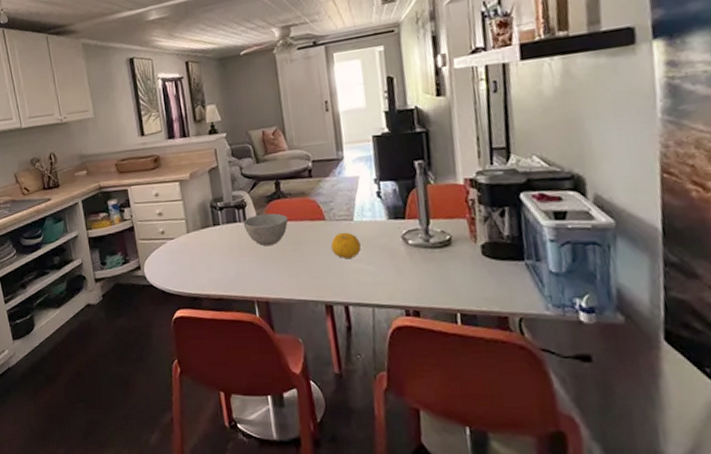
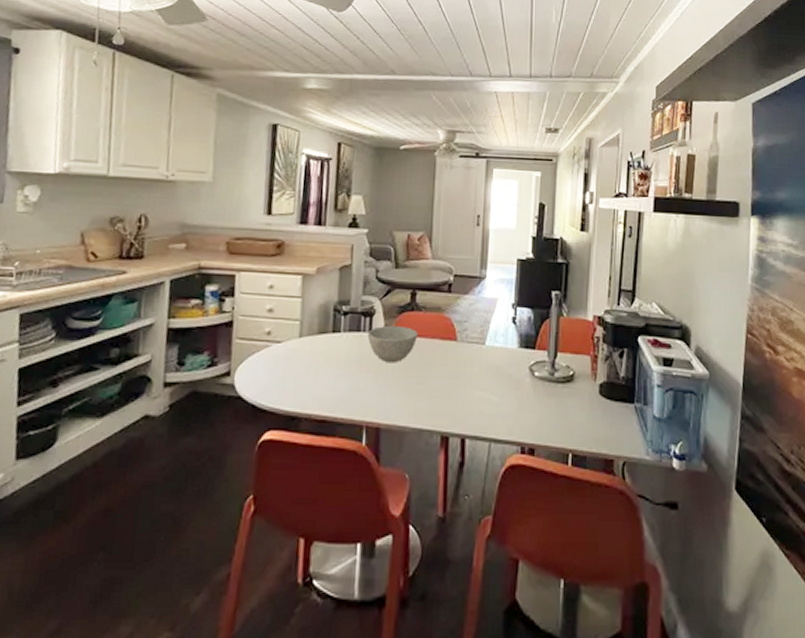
fruit: present [331,232,361,258] -> none [458,356,488,385]

